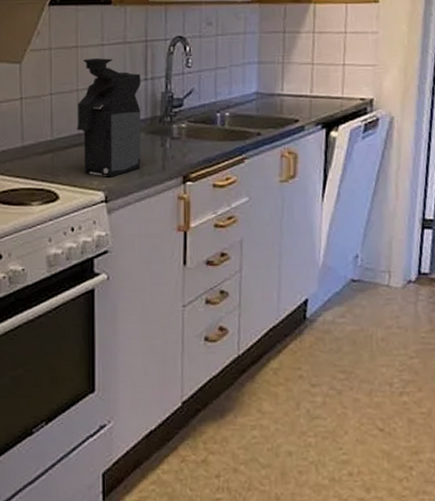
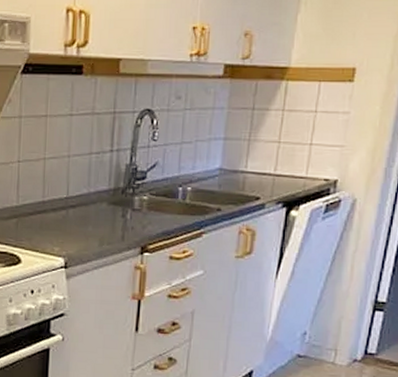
coffee maker: present [77,58,142,177] -> none [41,128,107,245]

